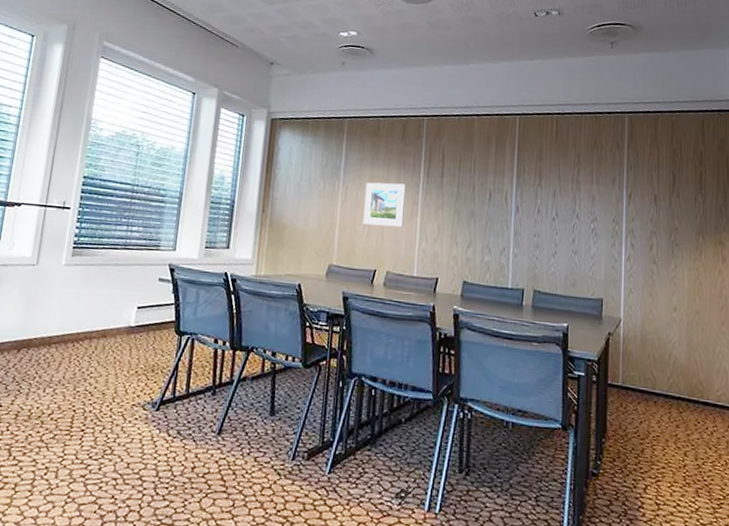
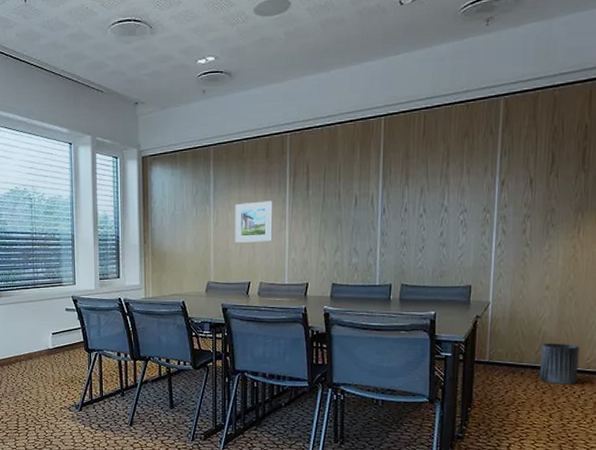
trash can: none [673,369,709,419] -> present [540,343,580,385]

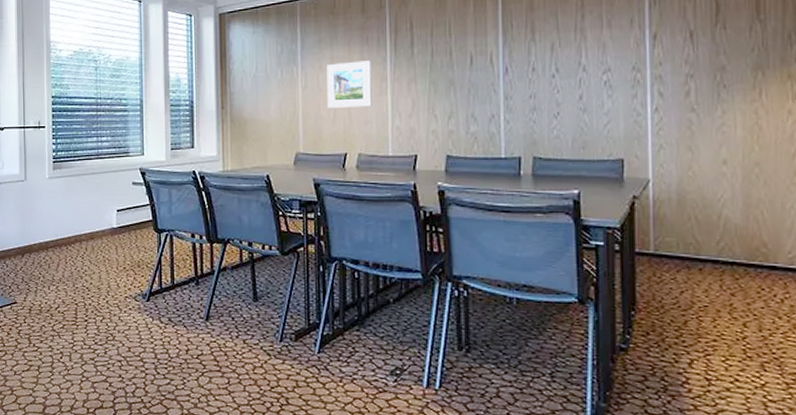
trash can: present [540,343,580,385] -> none [724,231,777,286]

